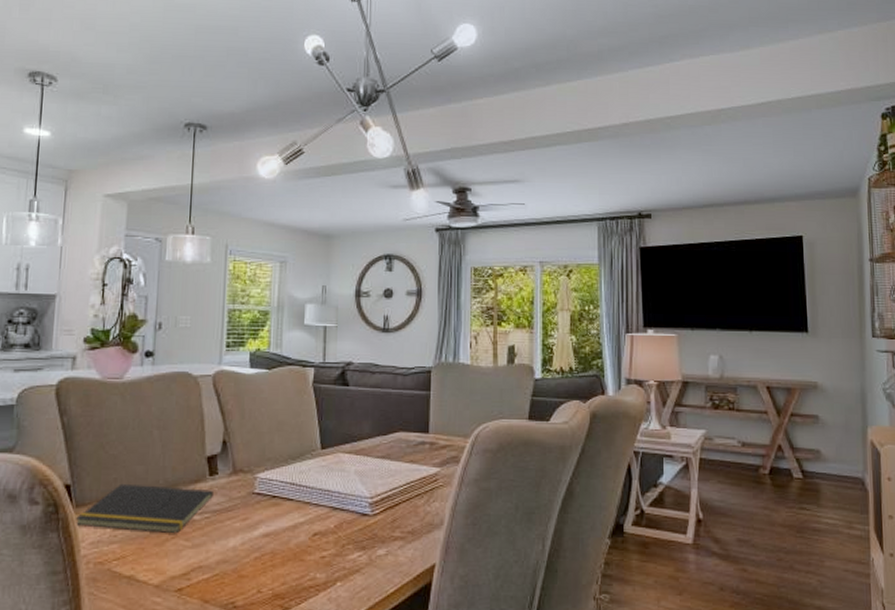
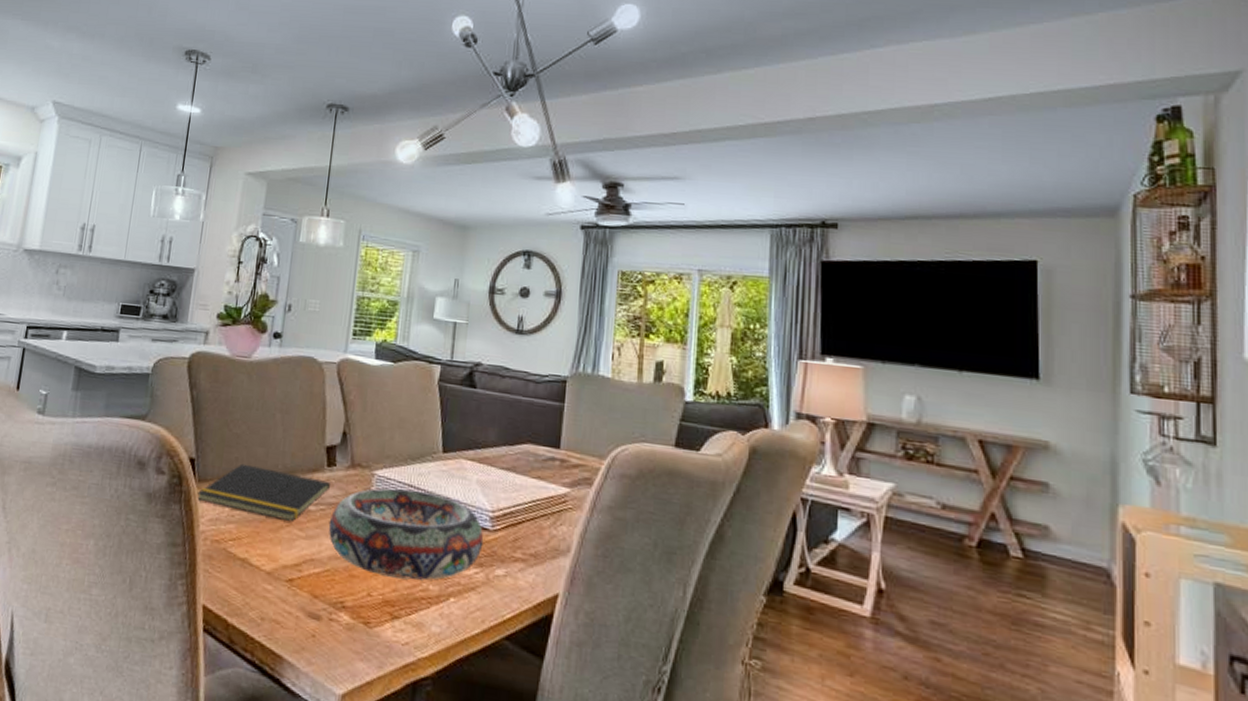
decorative bowl: none [214,487,365,572] -> present [328,488,484,580]

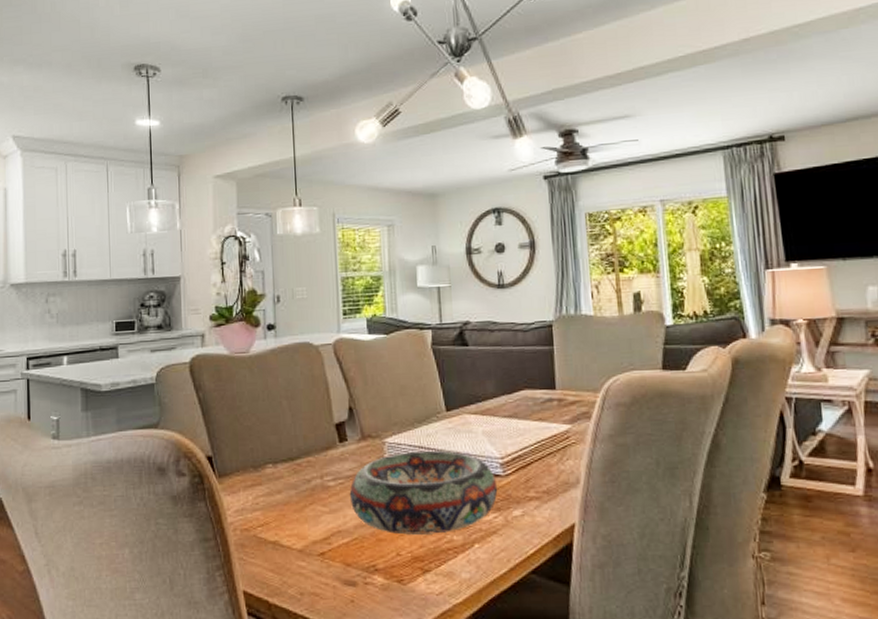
notepad: present [196,463,330,523] -> none [219,453,345,500]

